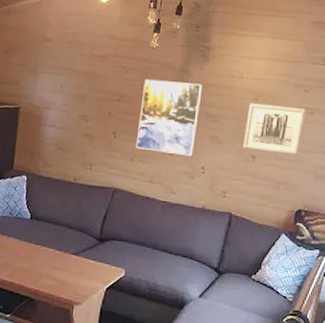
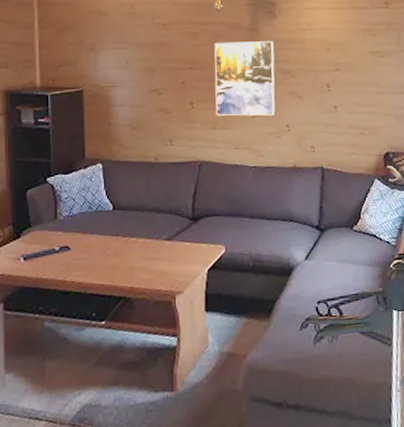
wall art: present [242,103,306,156] -> none [322,52,378,101]

